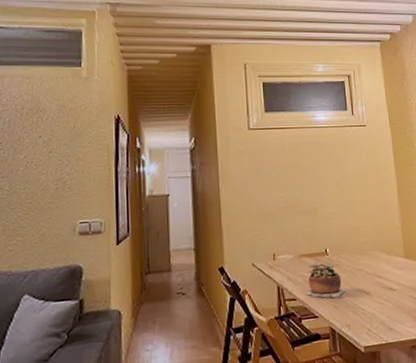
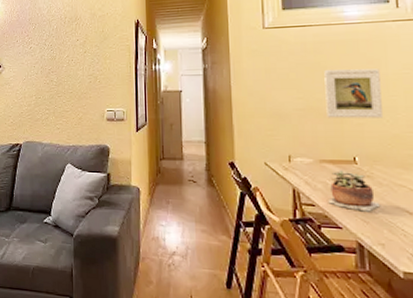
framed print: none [301,168,346,215] -> present [324,69,384,118]

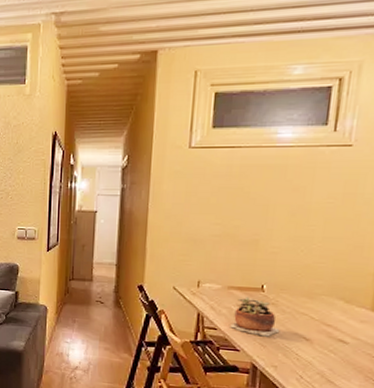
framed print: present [324,69,384,118] -> none [242,196,304,248]

